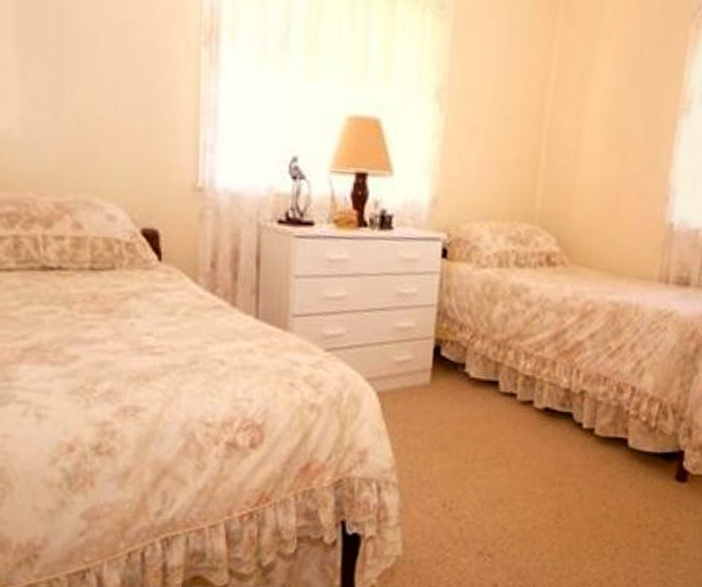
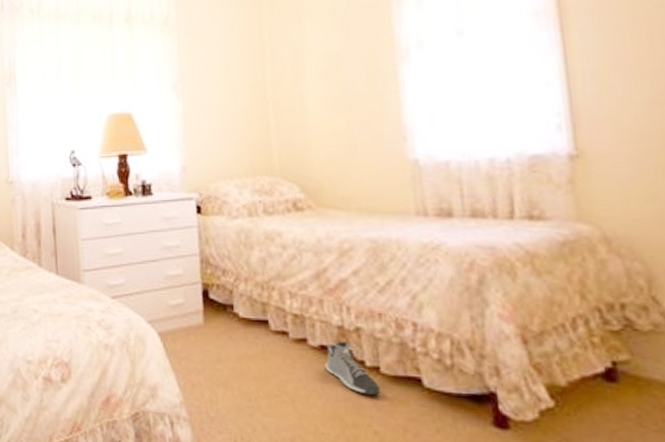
sneaker: none [545,404,591,456] -> present [325,342,380,396]

